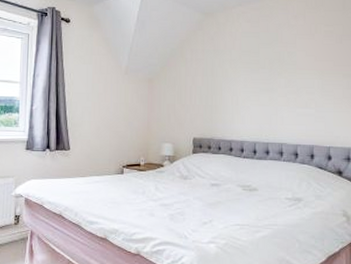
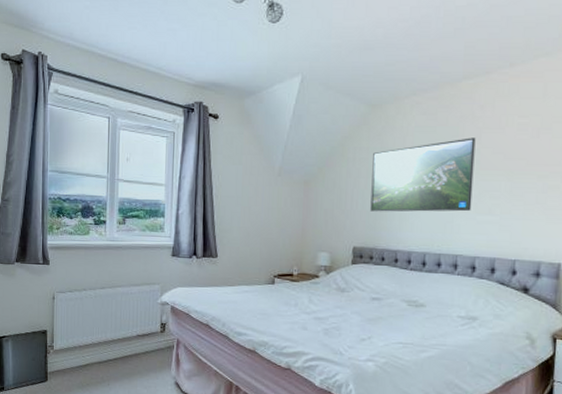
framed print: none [207,42,292,106] -> present [370,137,476,212]

